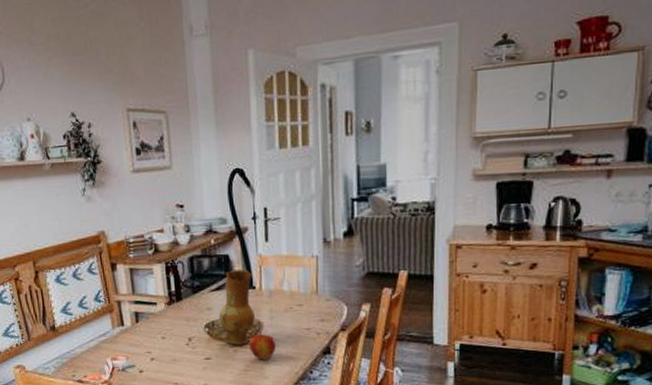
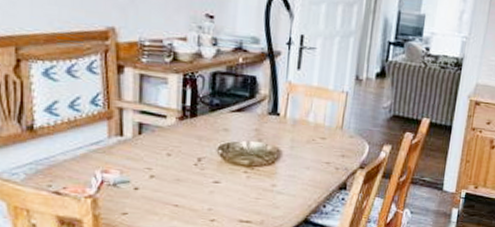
ceramic jug: present [218,270,255,345] -> none [235,93,278,171]
apple: present [249,330,276,361] -> none [264,159,293,190]

